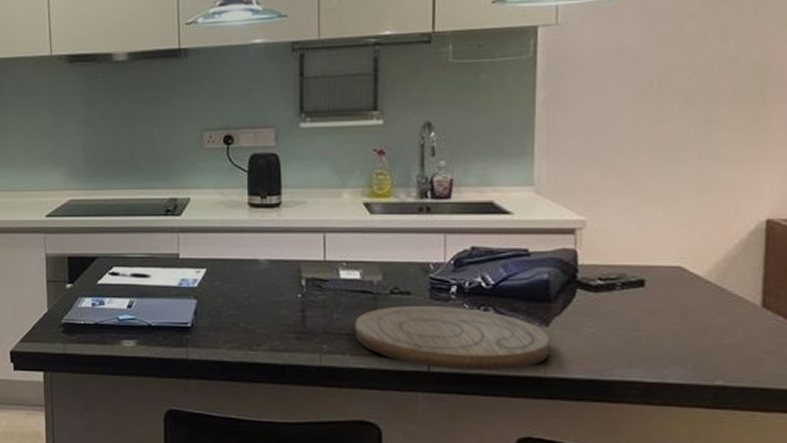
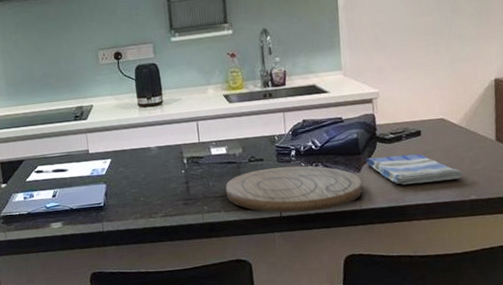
dish towel: none [558,308,705,354] -> present [365,154,463,185]

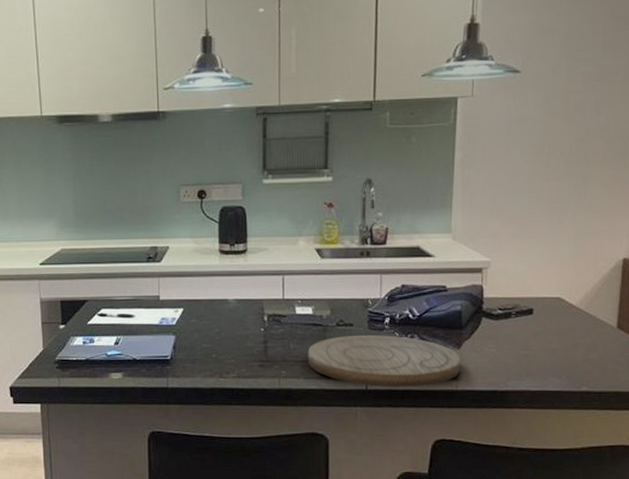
dish towel: present [365,154,463,185] -> none [467,333,575,368]

